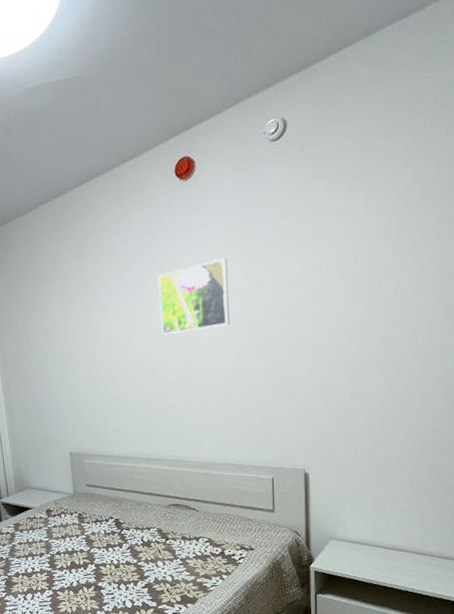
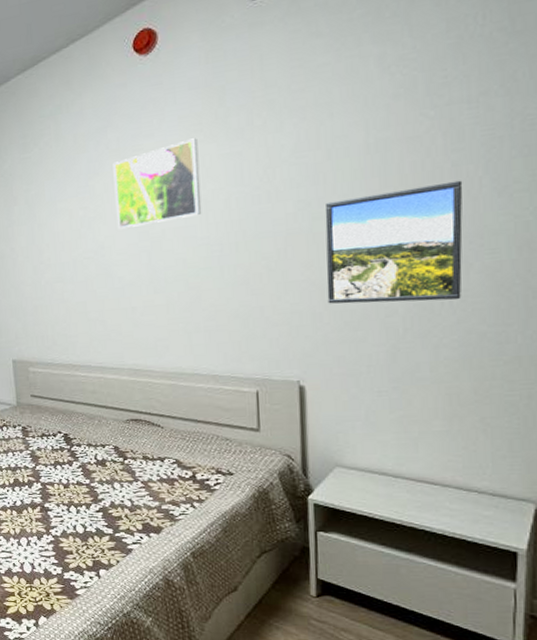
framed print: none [324,306,423,405] -> present [325,180,463,304]

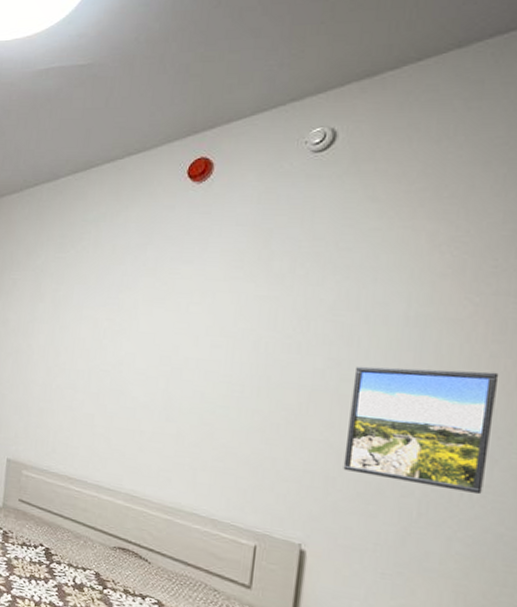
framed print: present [113,138,202,229] -> none [141,273,236,352]

